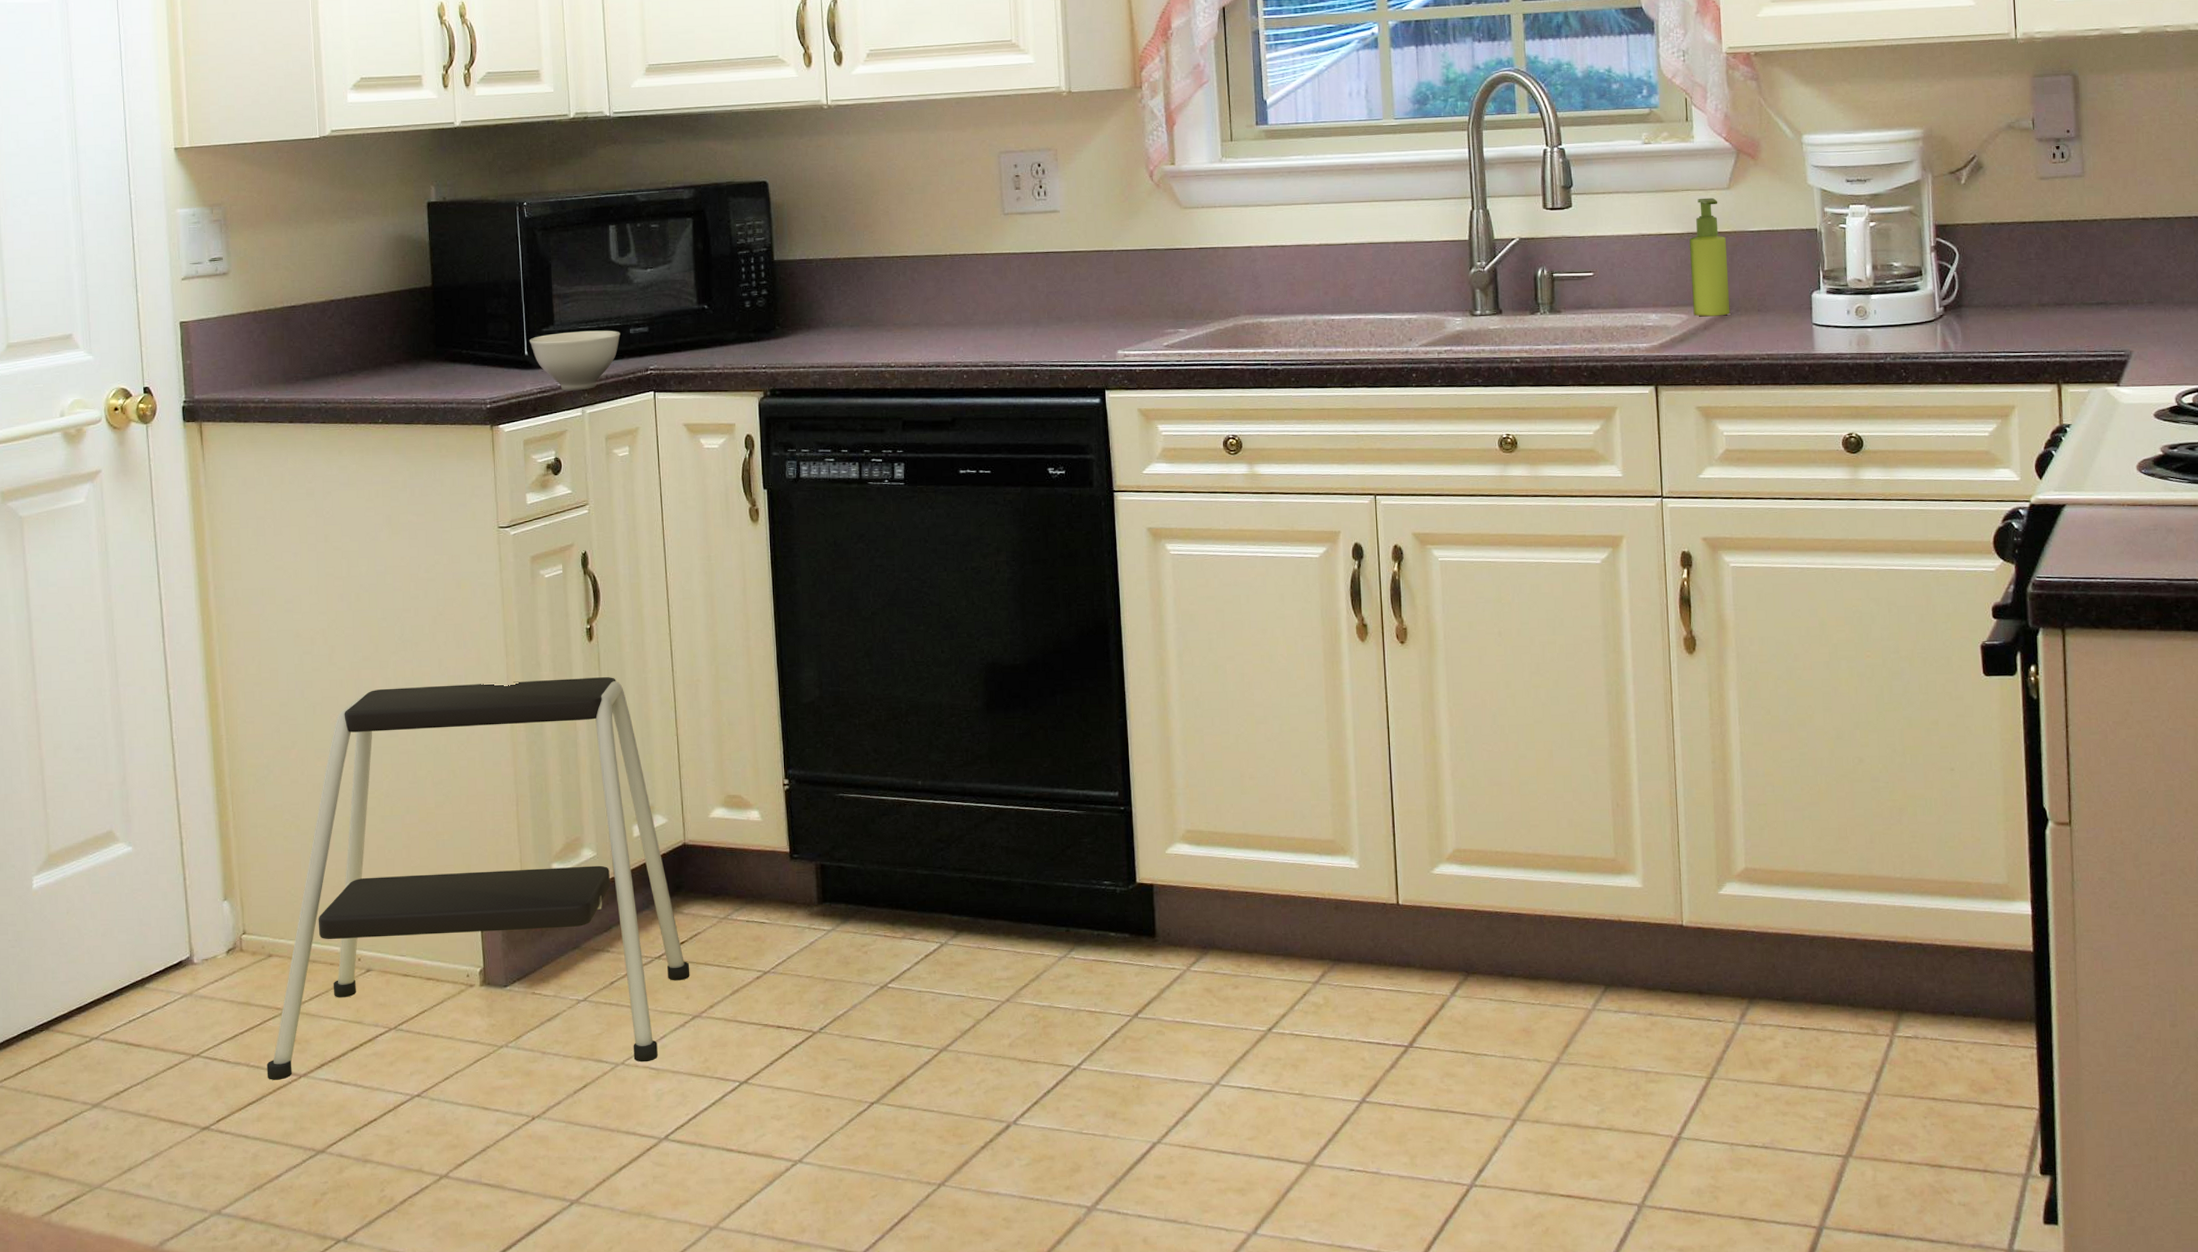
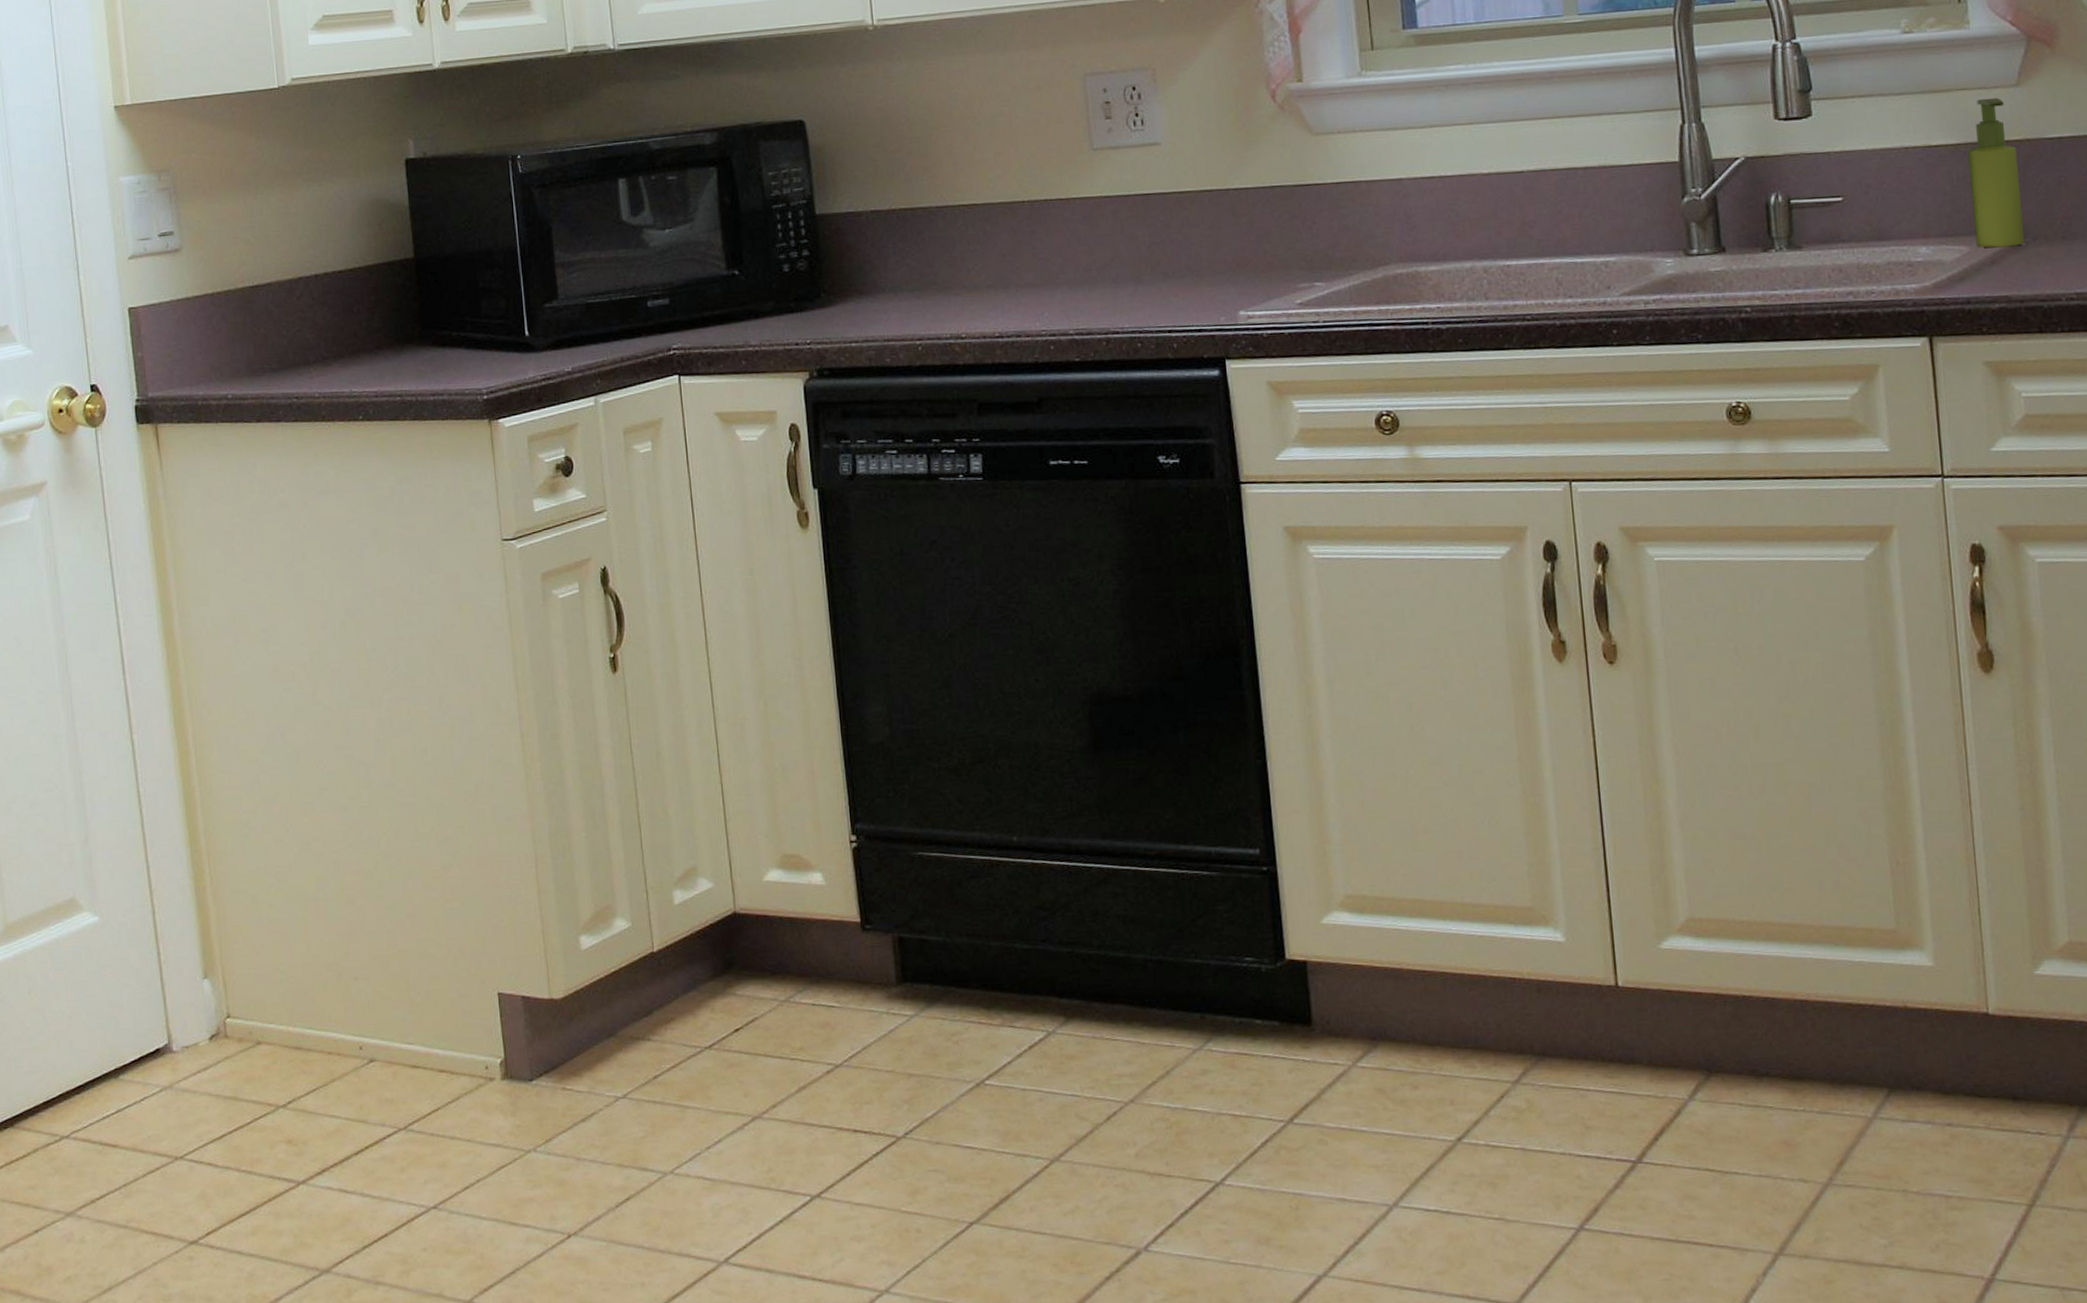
step stool: present [266,677,690,1080] -> none [259,715,748,1188]
bowl: present [529,330,621,391] -> none [529,303,637,377]

